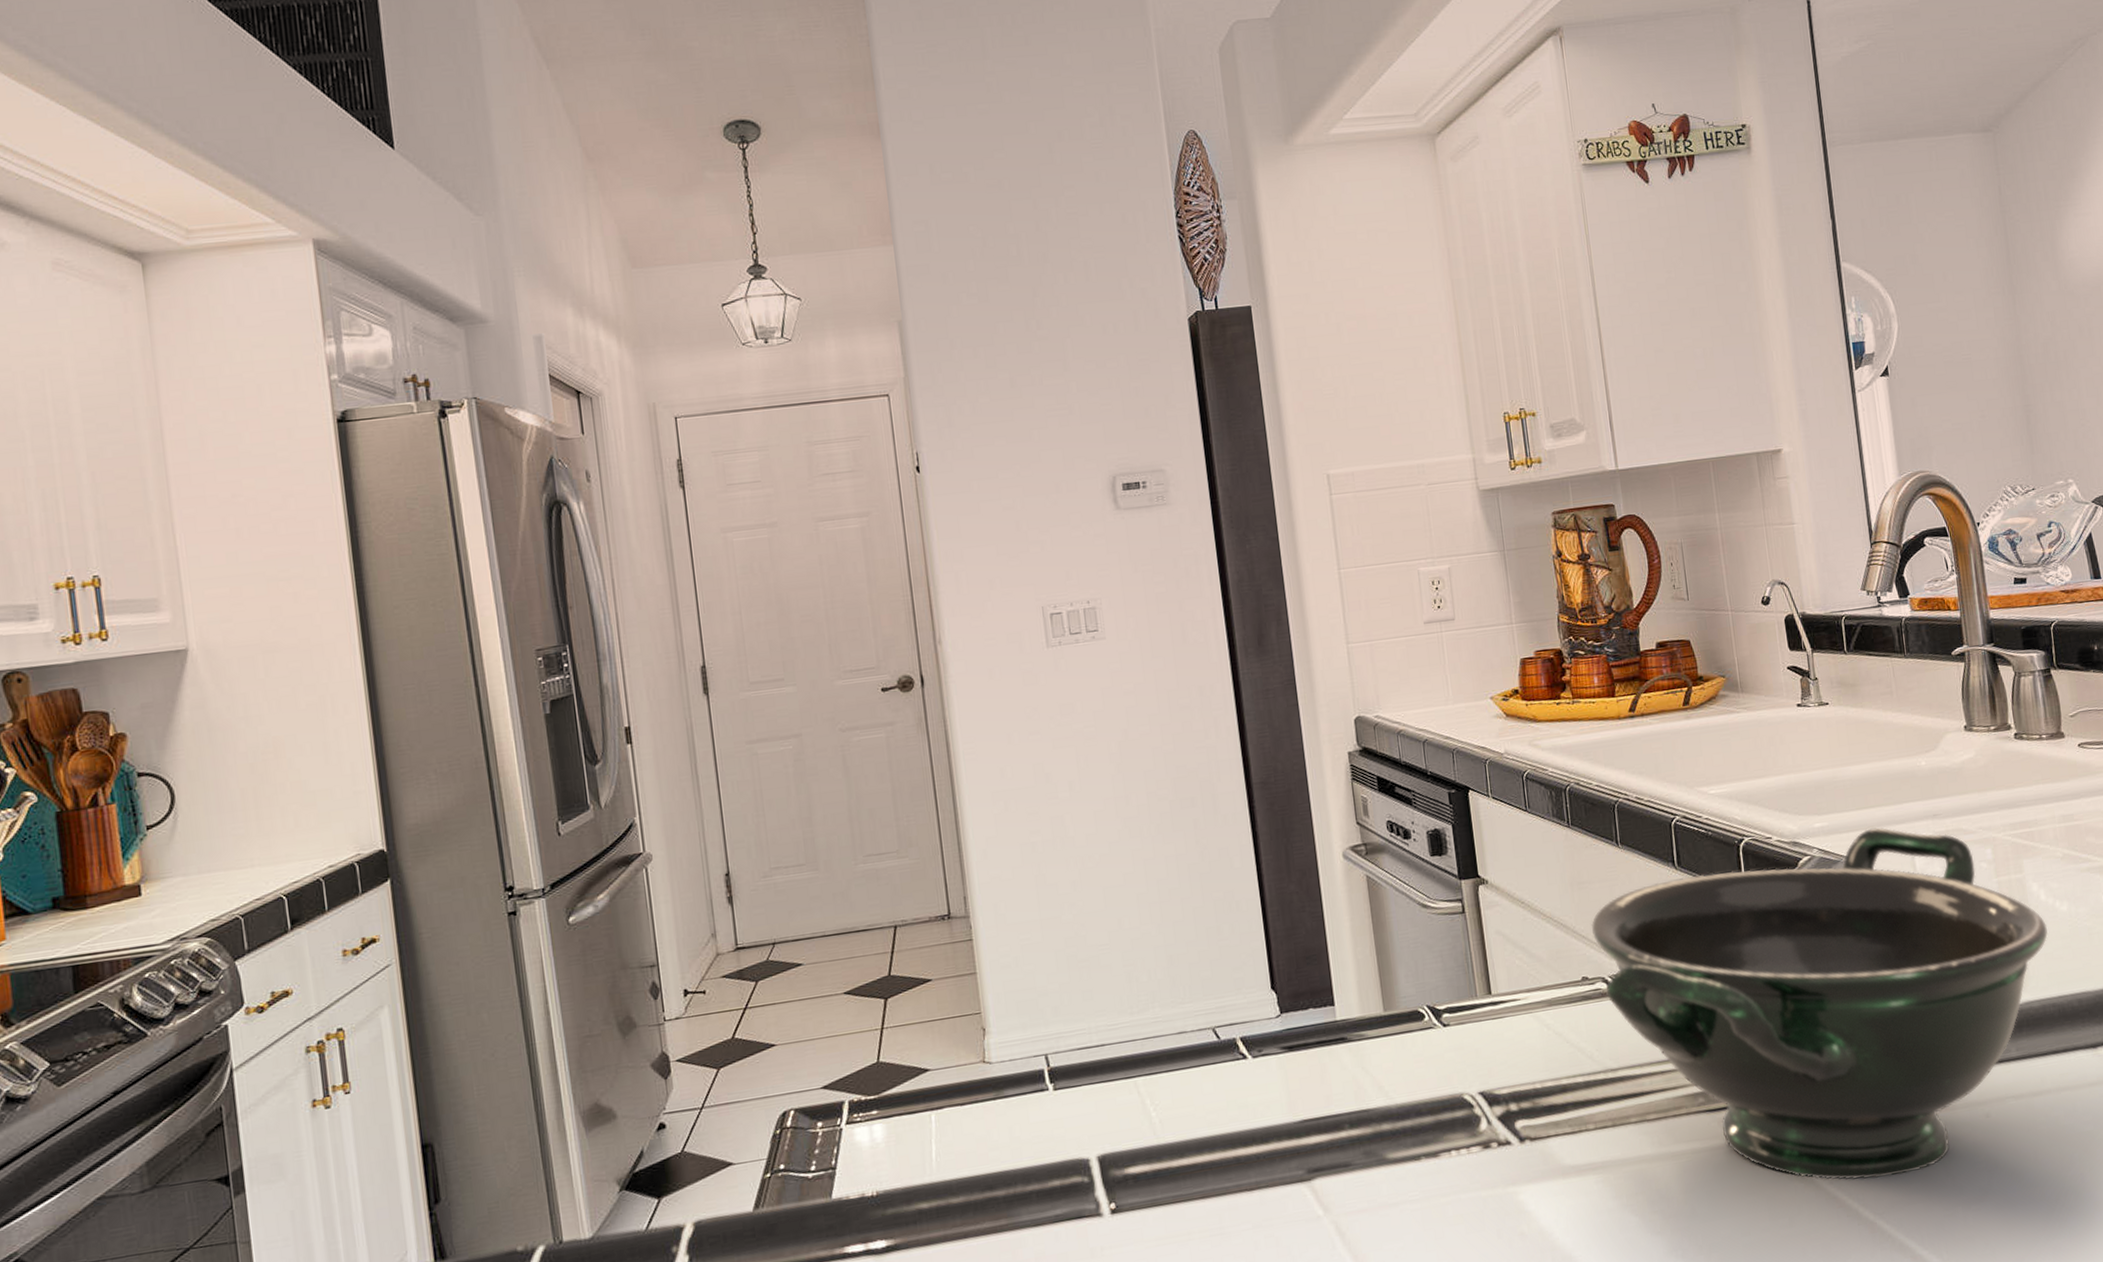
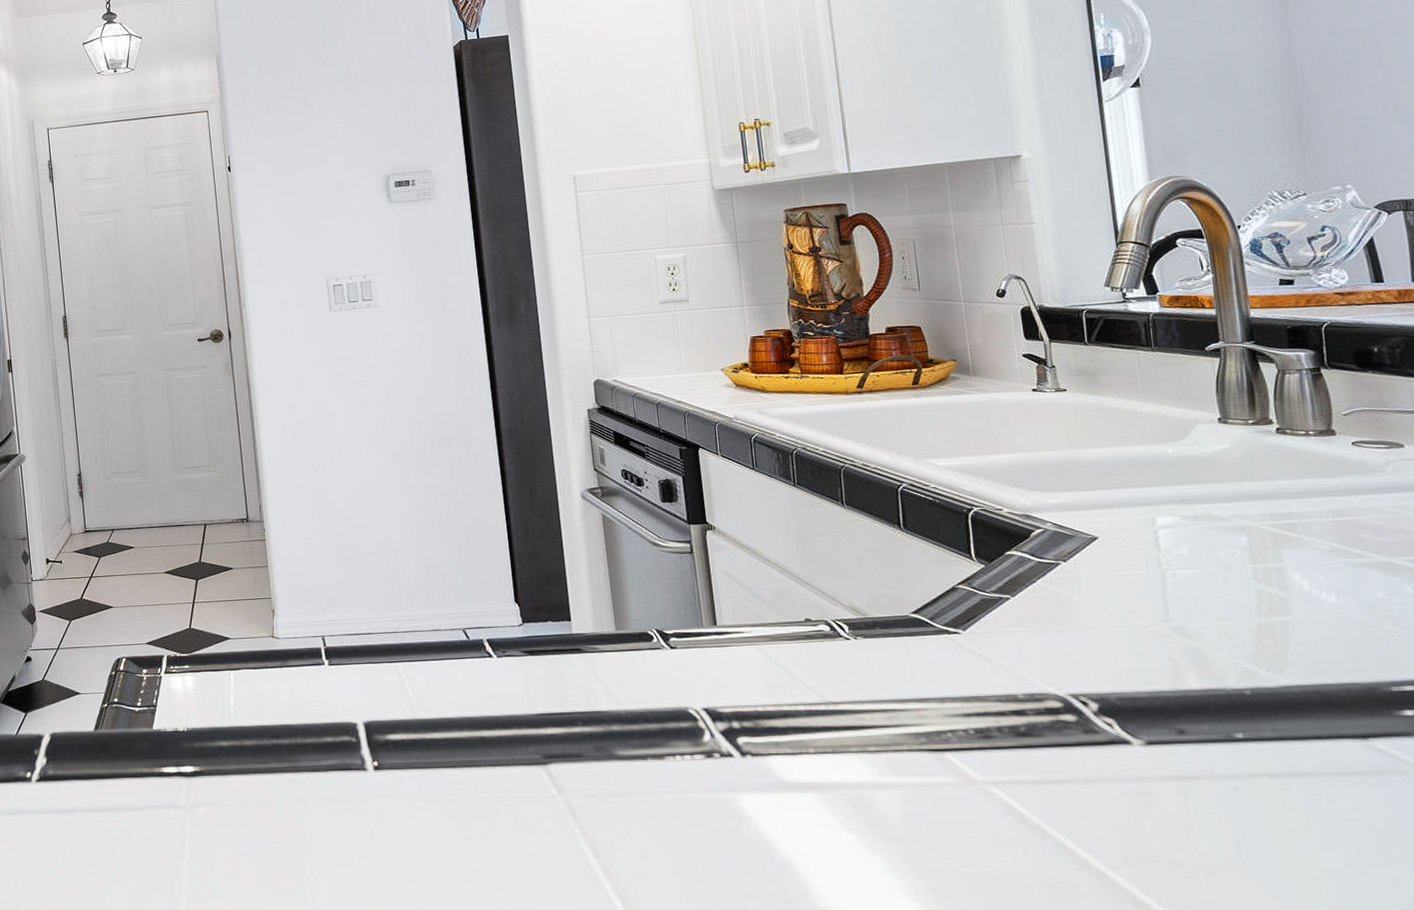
bowl: present [1591,827,2048,1180] -> none [814,508,1311,834]

